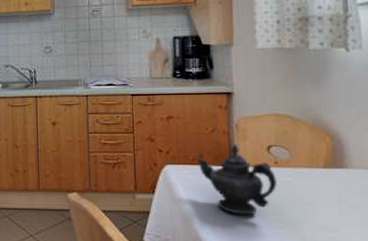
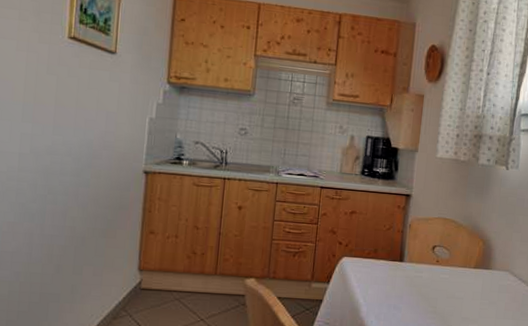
teapot: present [196,144,277,215] -> none [371,242,436,306]

